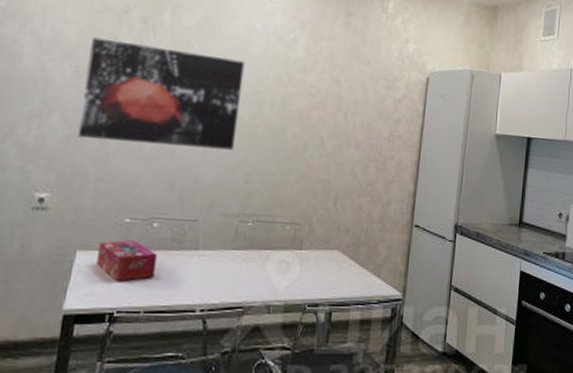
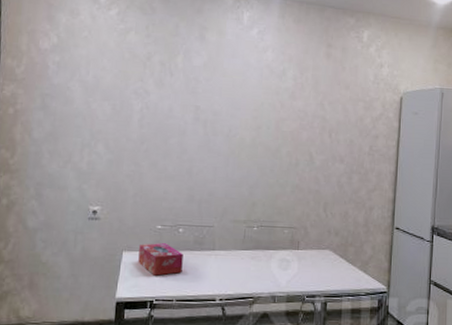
wall art: present [77,37,245,151] -> none [118,80,244,168]

